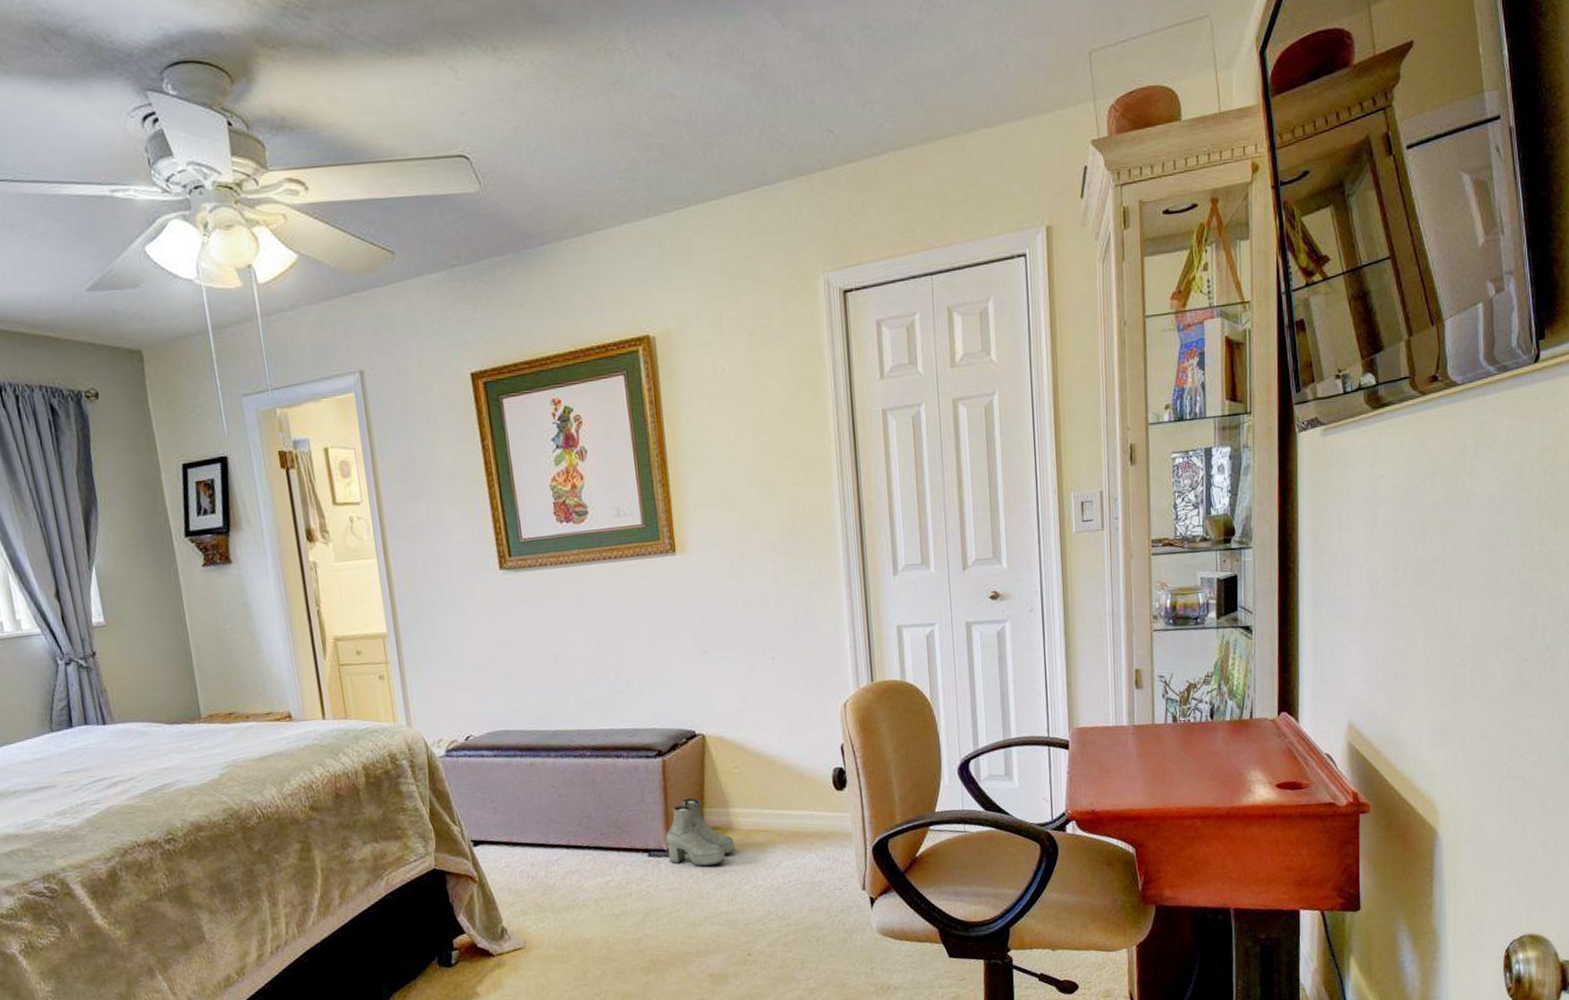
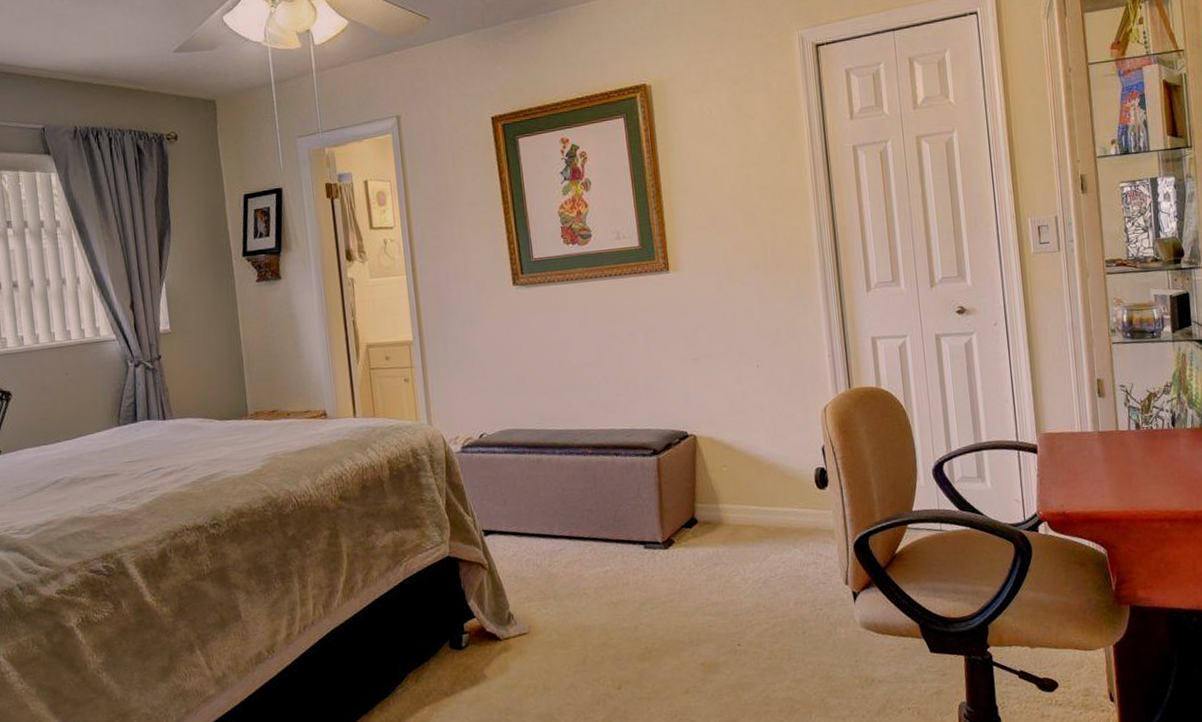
boots: present [666,797,735,867] -> none [661,493,725,559]

